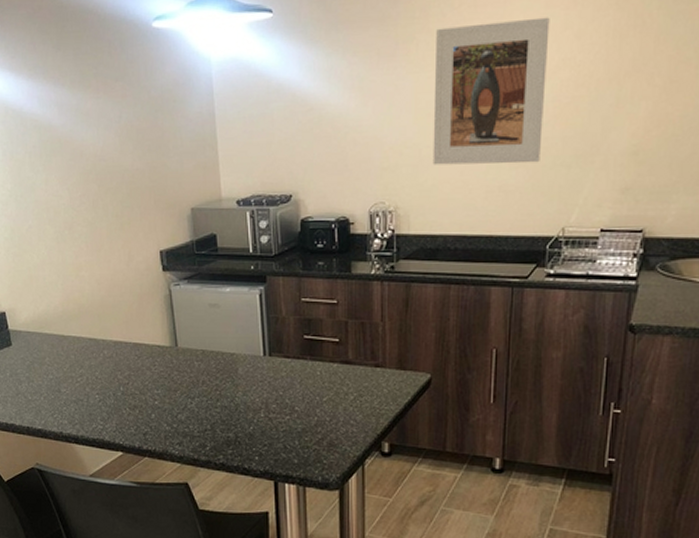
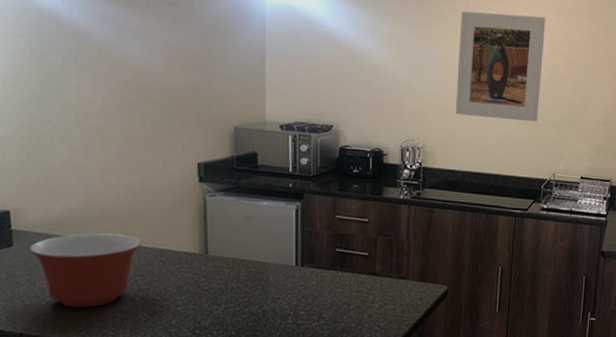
mixing bowl: none [25,330,118,402] -> present [29,233,143,307]

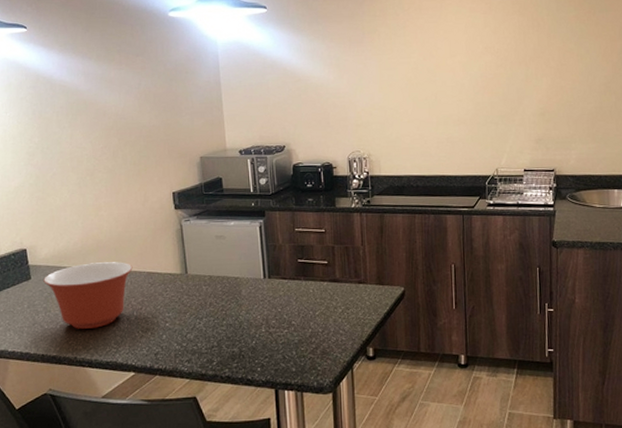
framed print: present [455,11,546,122] -> none [393,18,476,123]

